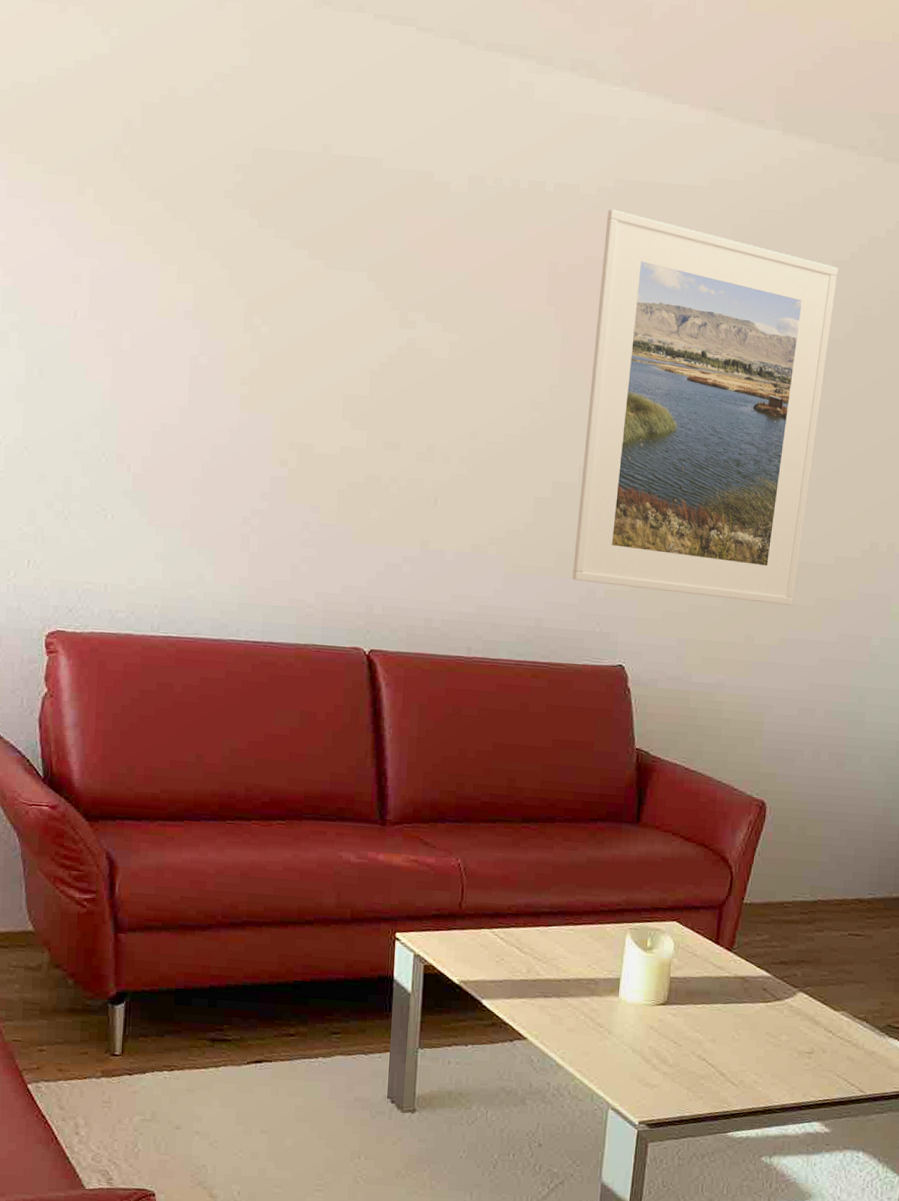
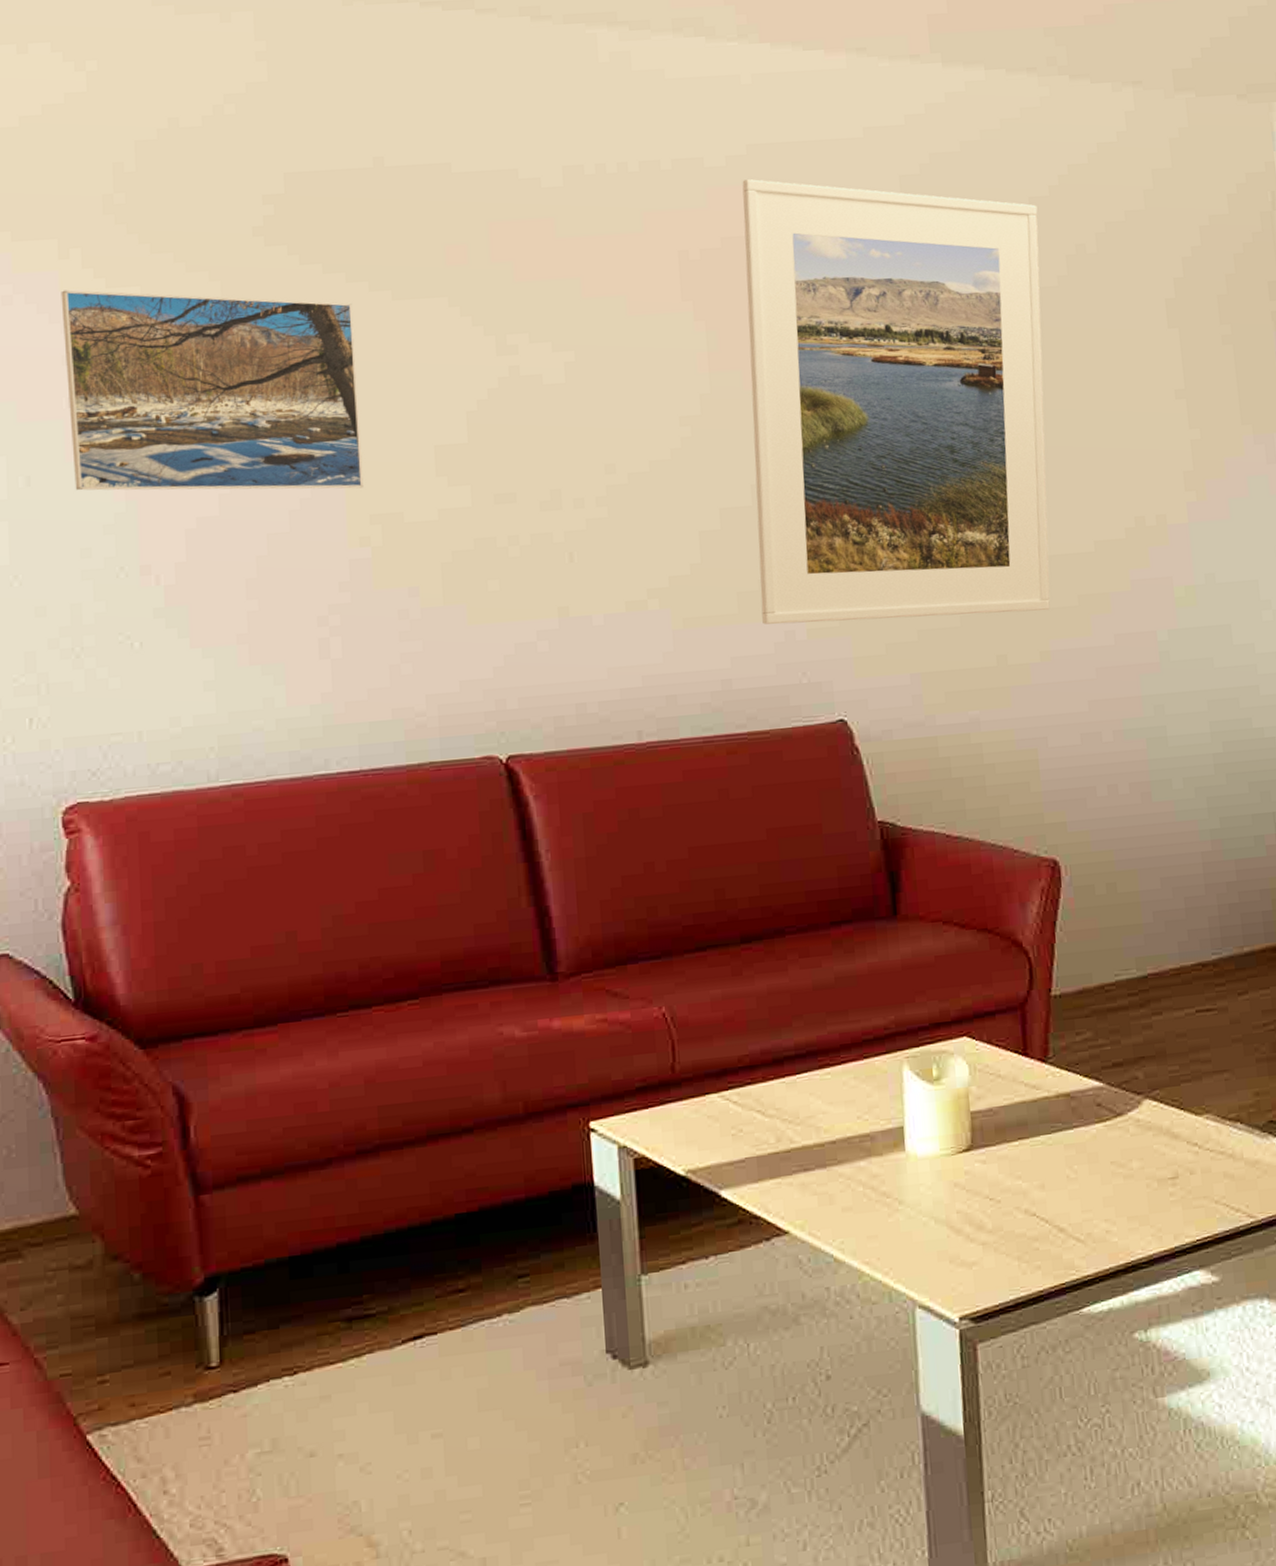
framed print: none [74,220,294,420] -> present [61,290,364,491]

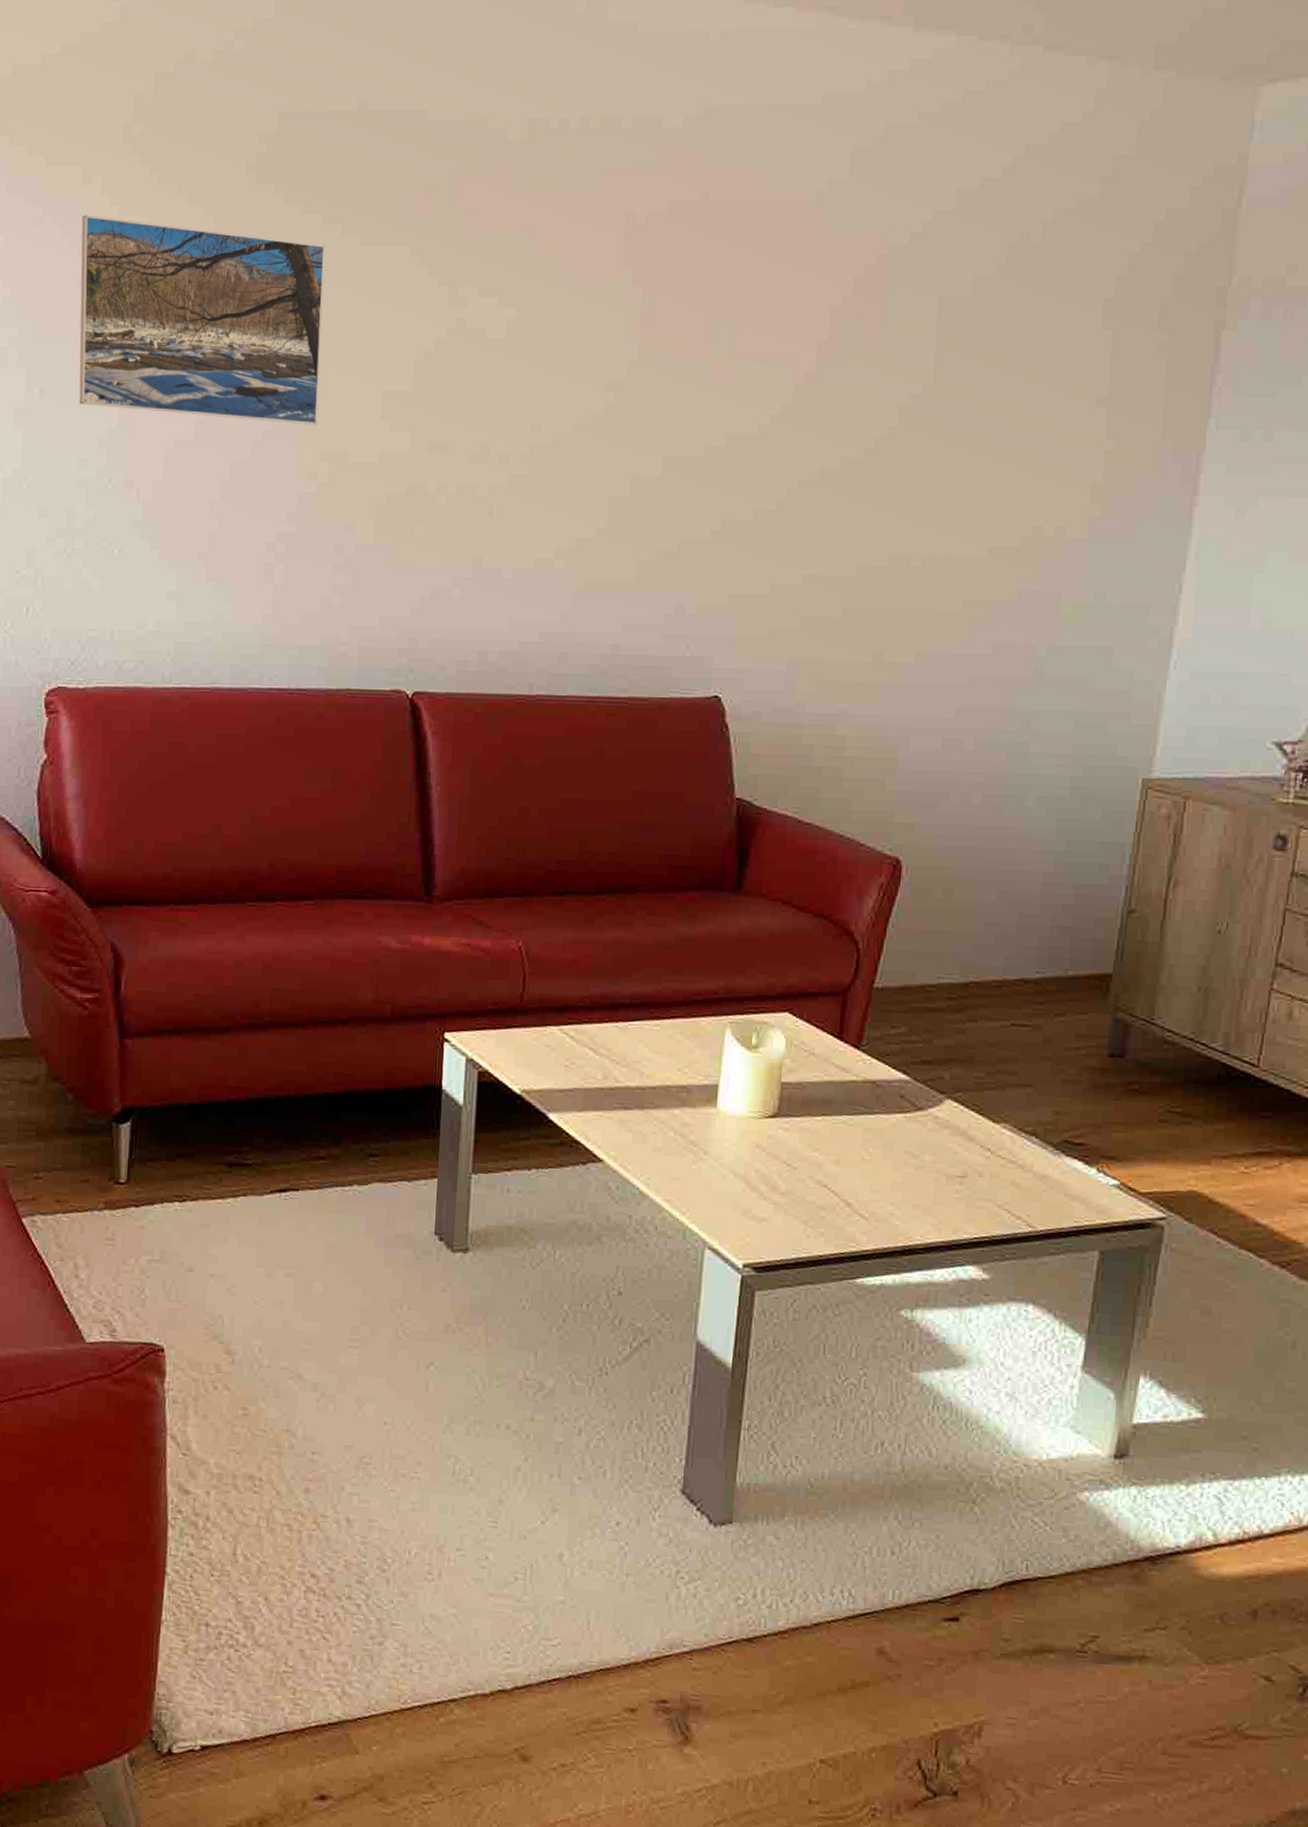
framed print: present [742,179,1050,625] -> none [656,143,987,611]

